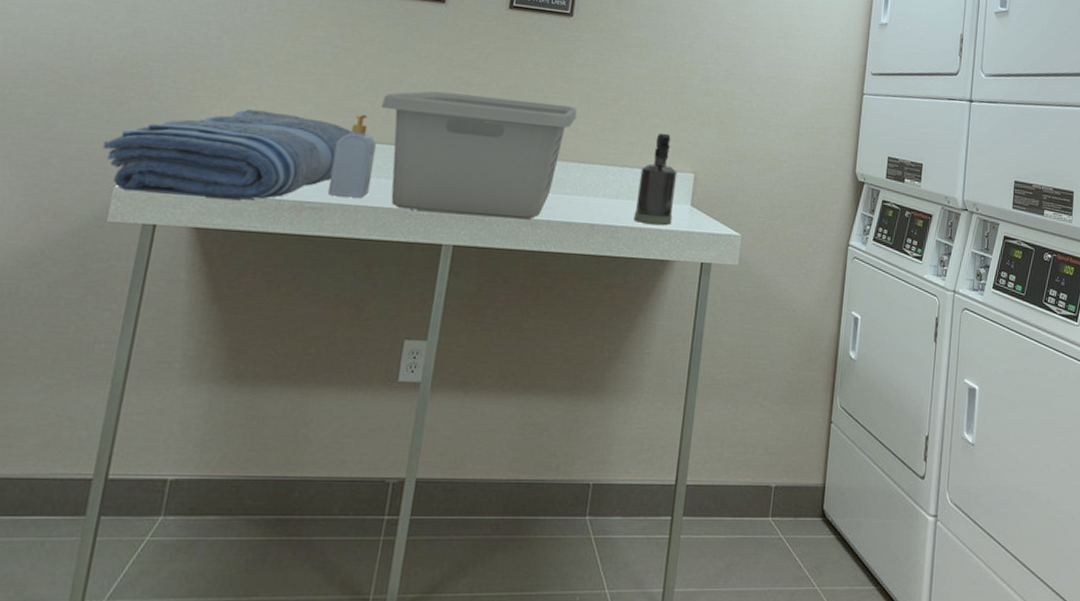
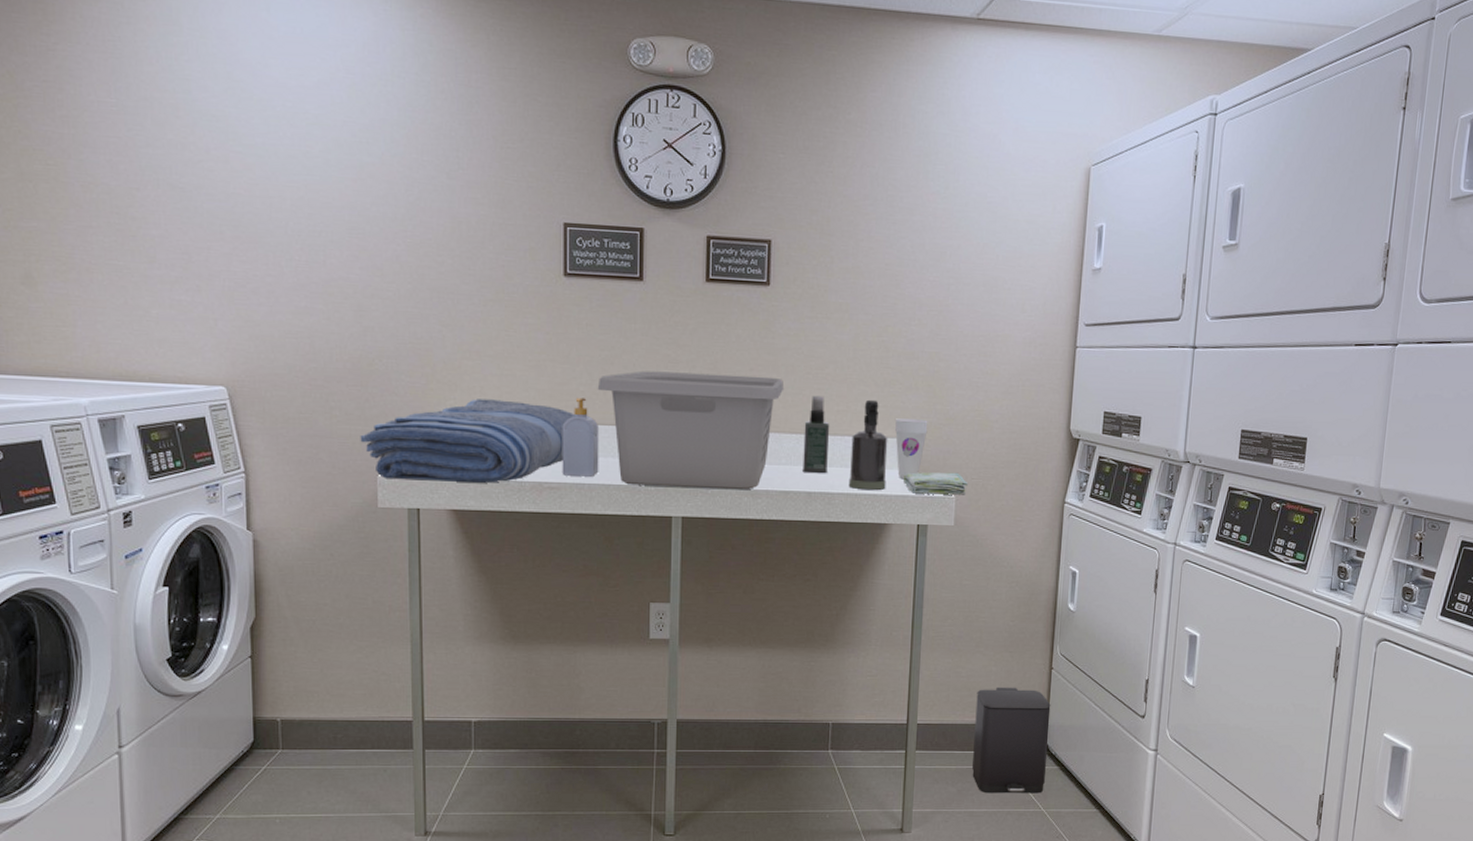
spray bottle: none [587,126,620,205] -> present [803,395,830,473]
cup: none [684,153,719,214] -> present [894,418,928,478]
towel: none [689,207,755,234] -> present [903,472,969,495]
pedal bin: none [742,442,829,568] -> present [972,687,1051,794]

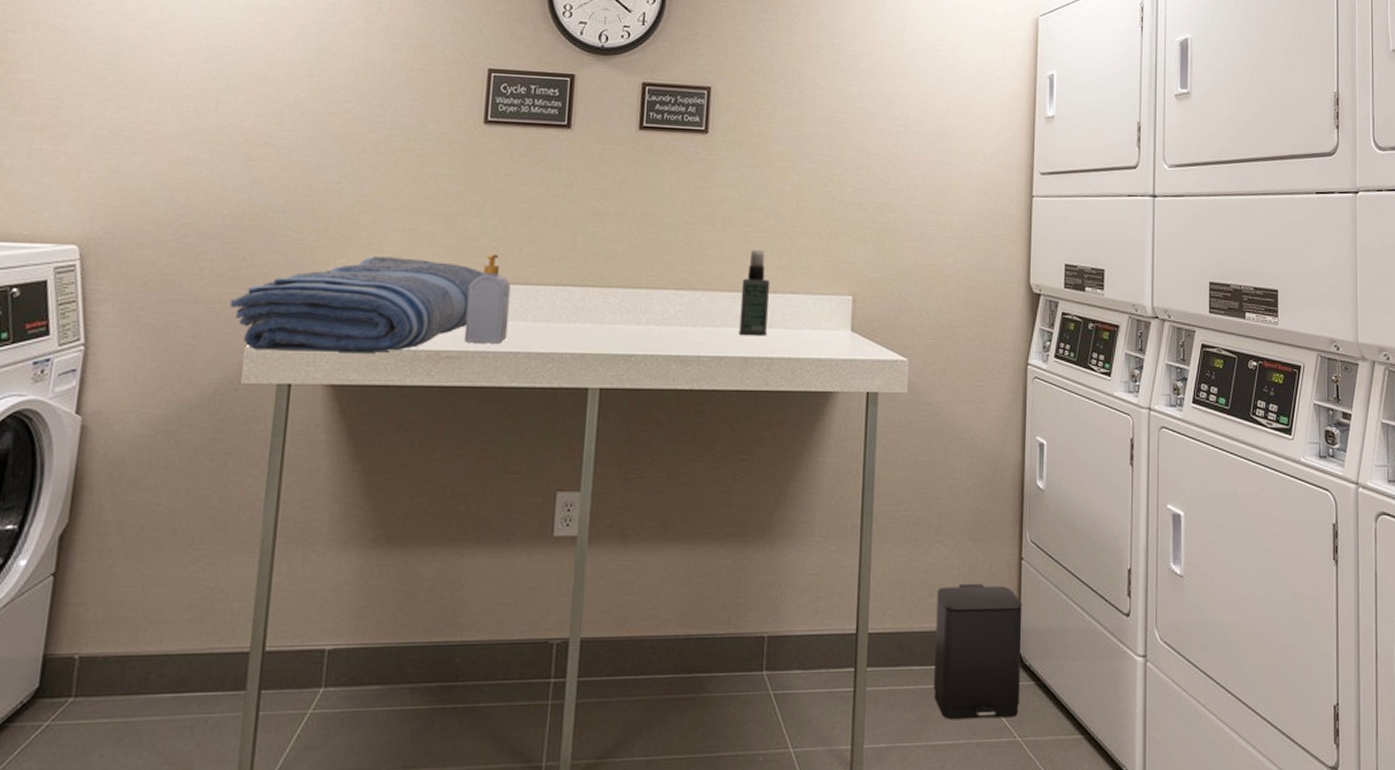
laundry basket: present [597,371,785,490] -> none [512,224,721,356]
spray bottle: present [848,399,888,490] -> none [790,253,834,353]
cup: present [894,418,928,478] -> none [841,274,878,340]
towel: present [903,472,969,495] -> none [850,332,923,358]

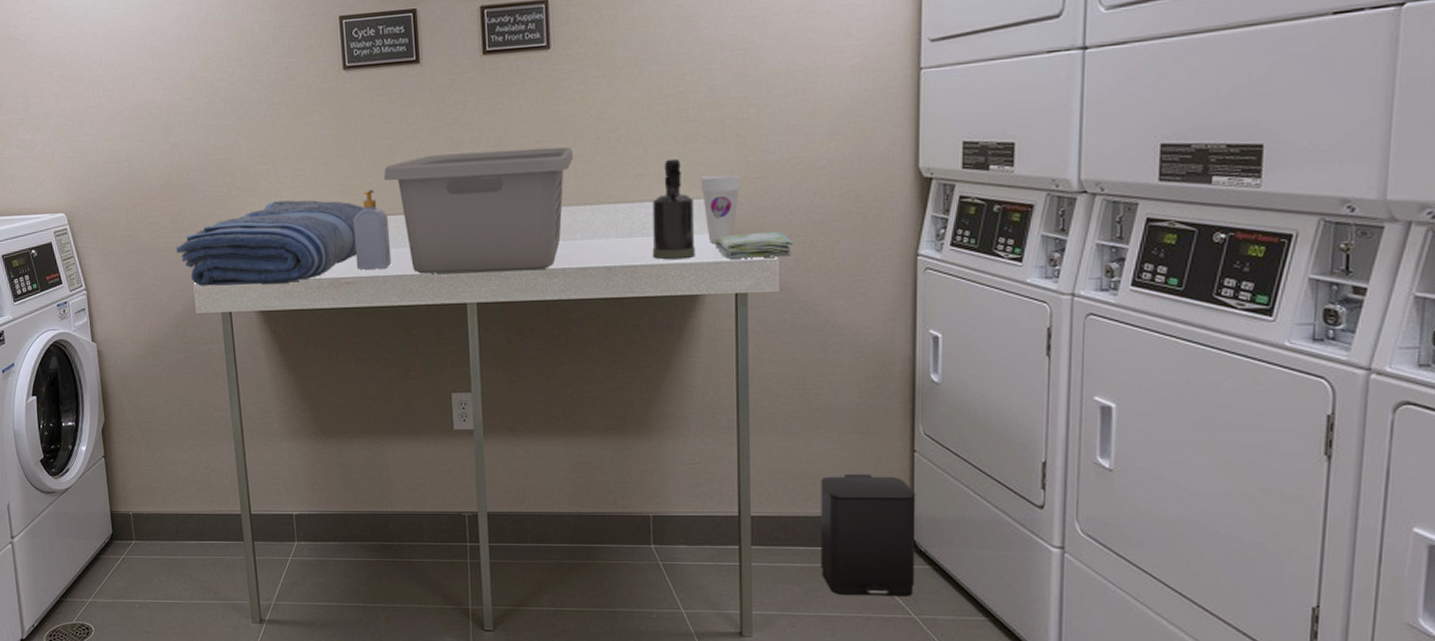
laundry basket: none [512,224,721,356] -> present [383,146,574,274]
spray bottle: present [739,250,771,335] -> none [598,161,628,245]
spray bottle: none [790,253,834,353] -> present [652,158,696,259]
cup: none [841,274,878,340] -> present [700,174,740,243]
towel: none [850,332,923,358] -> present [714,231,794,259]

